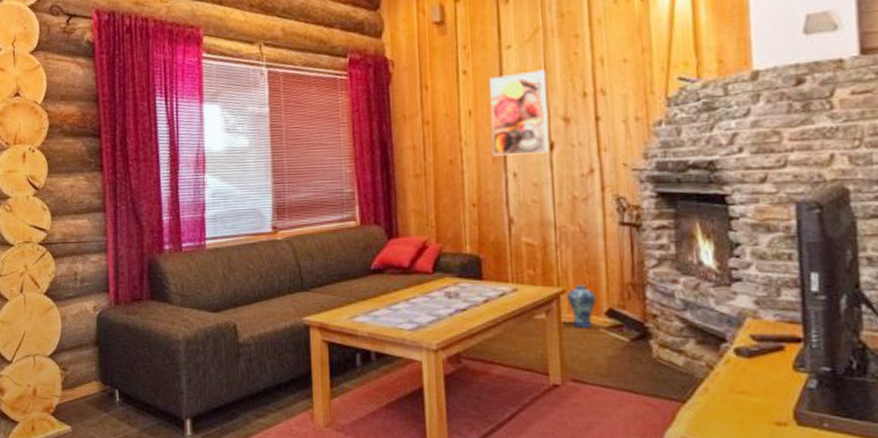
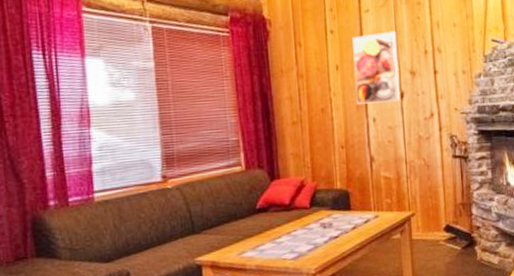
vase: present [567,285,596,329] -> none [416,207,437,243]

